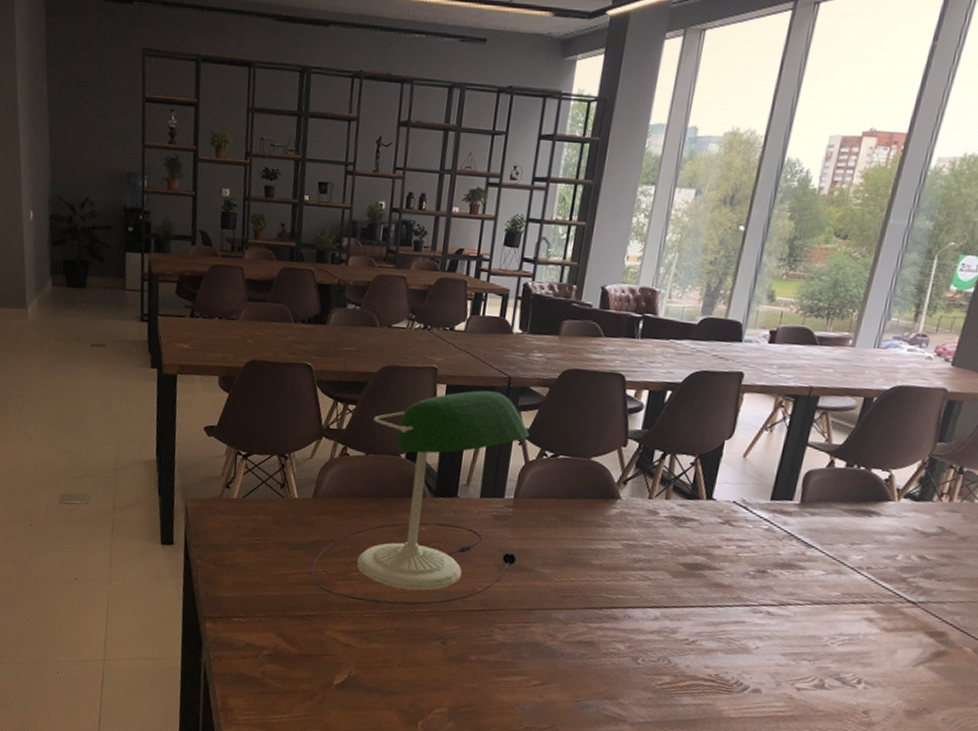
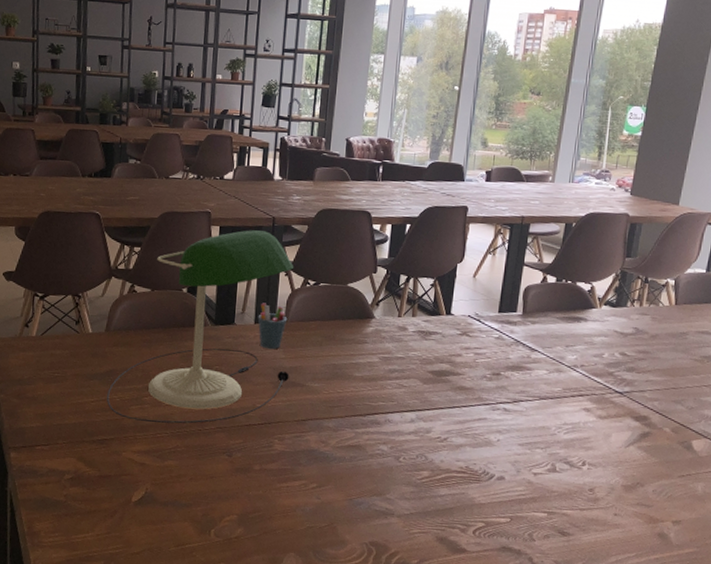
pen holder: none [484,474,519,528] -> present [257,303,288,350]

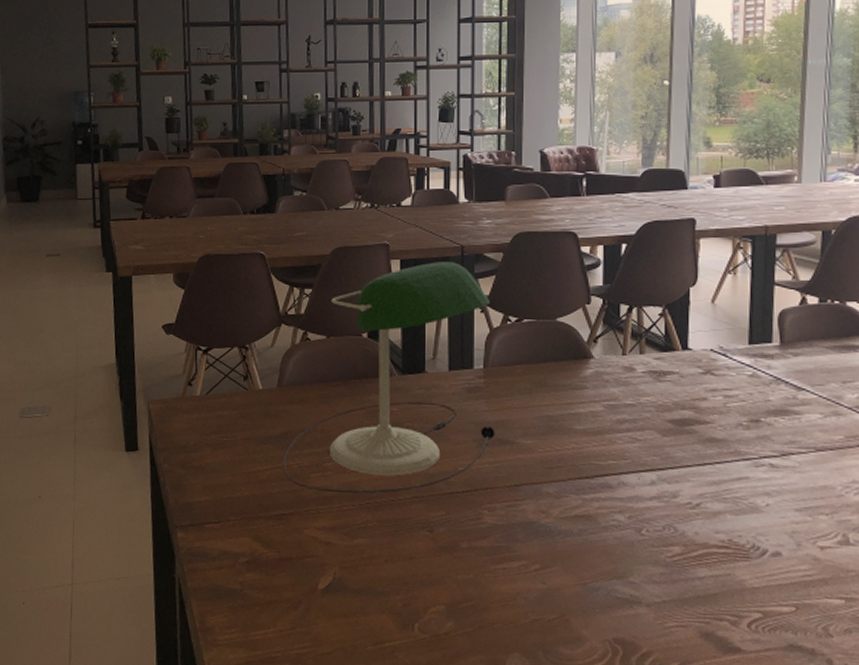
pen holder: present [257,303,288,350] -> none [452,345,488,401]

